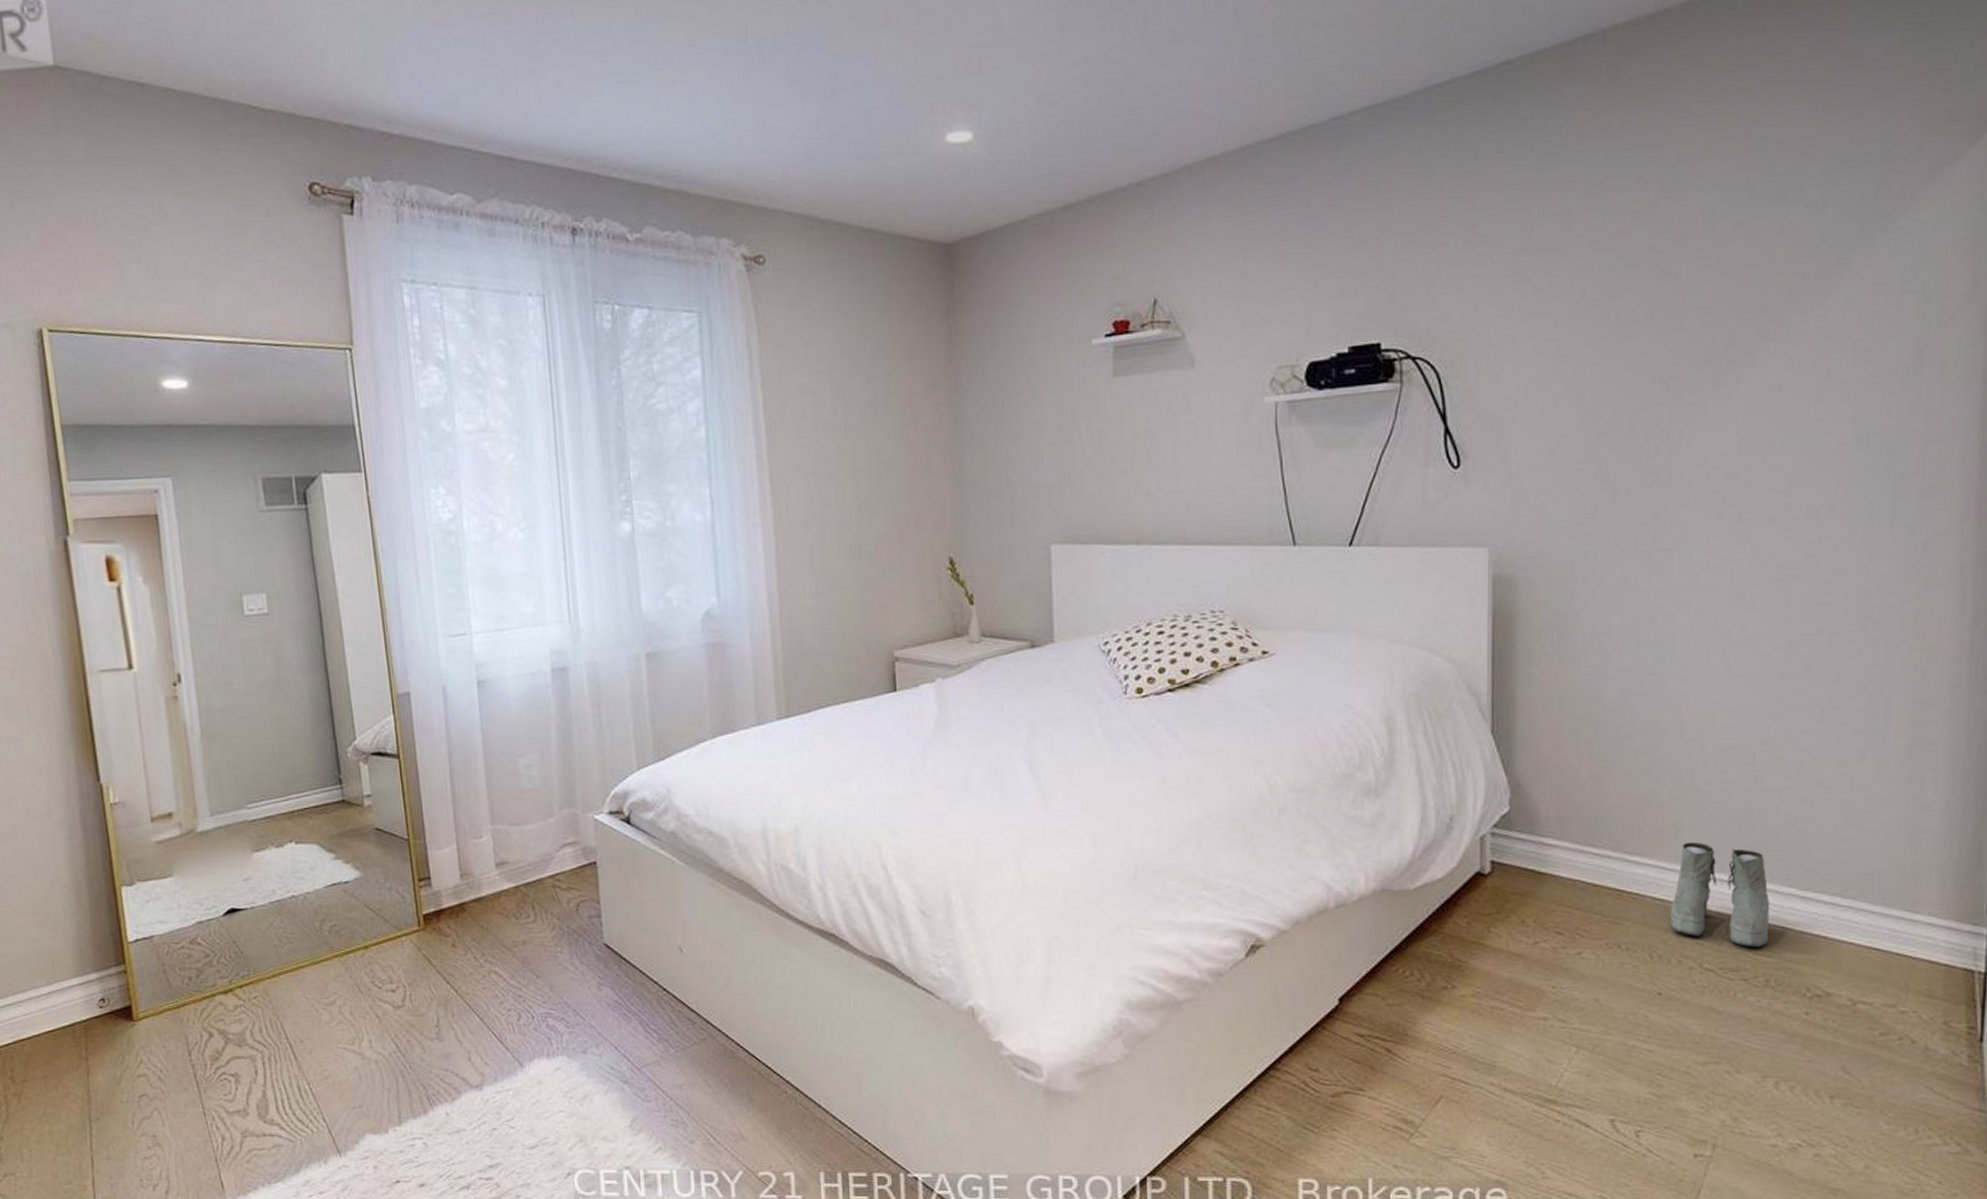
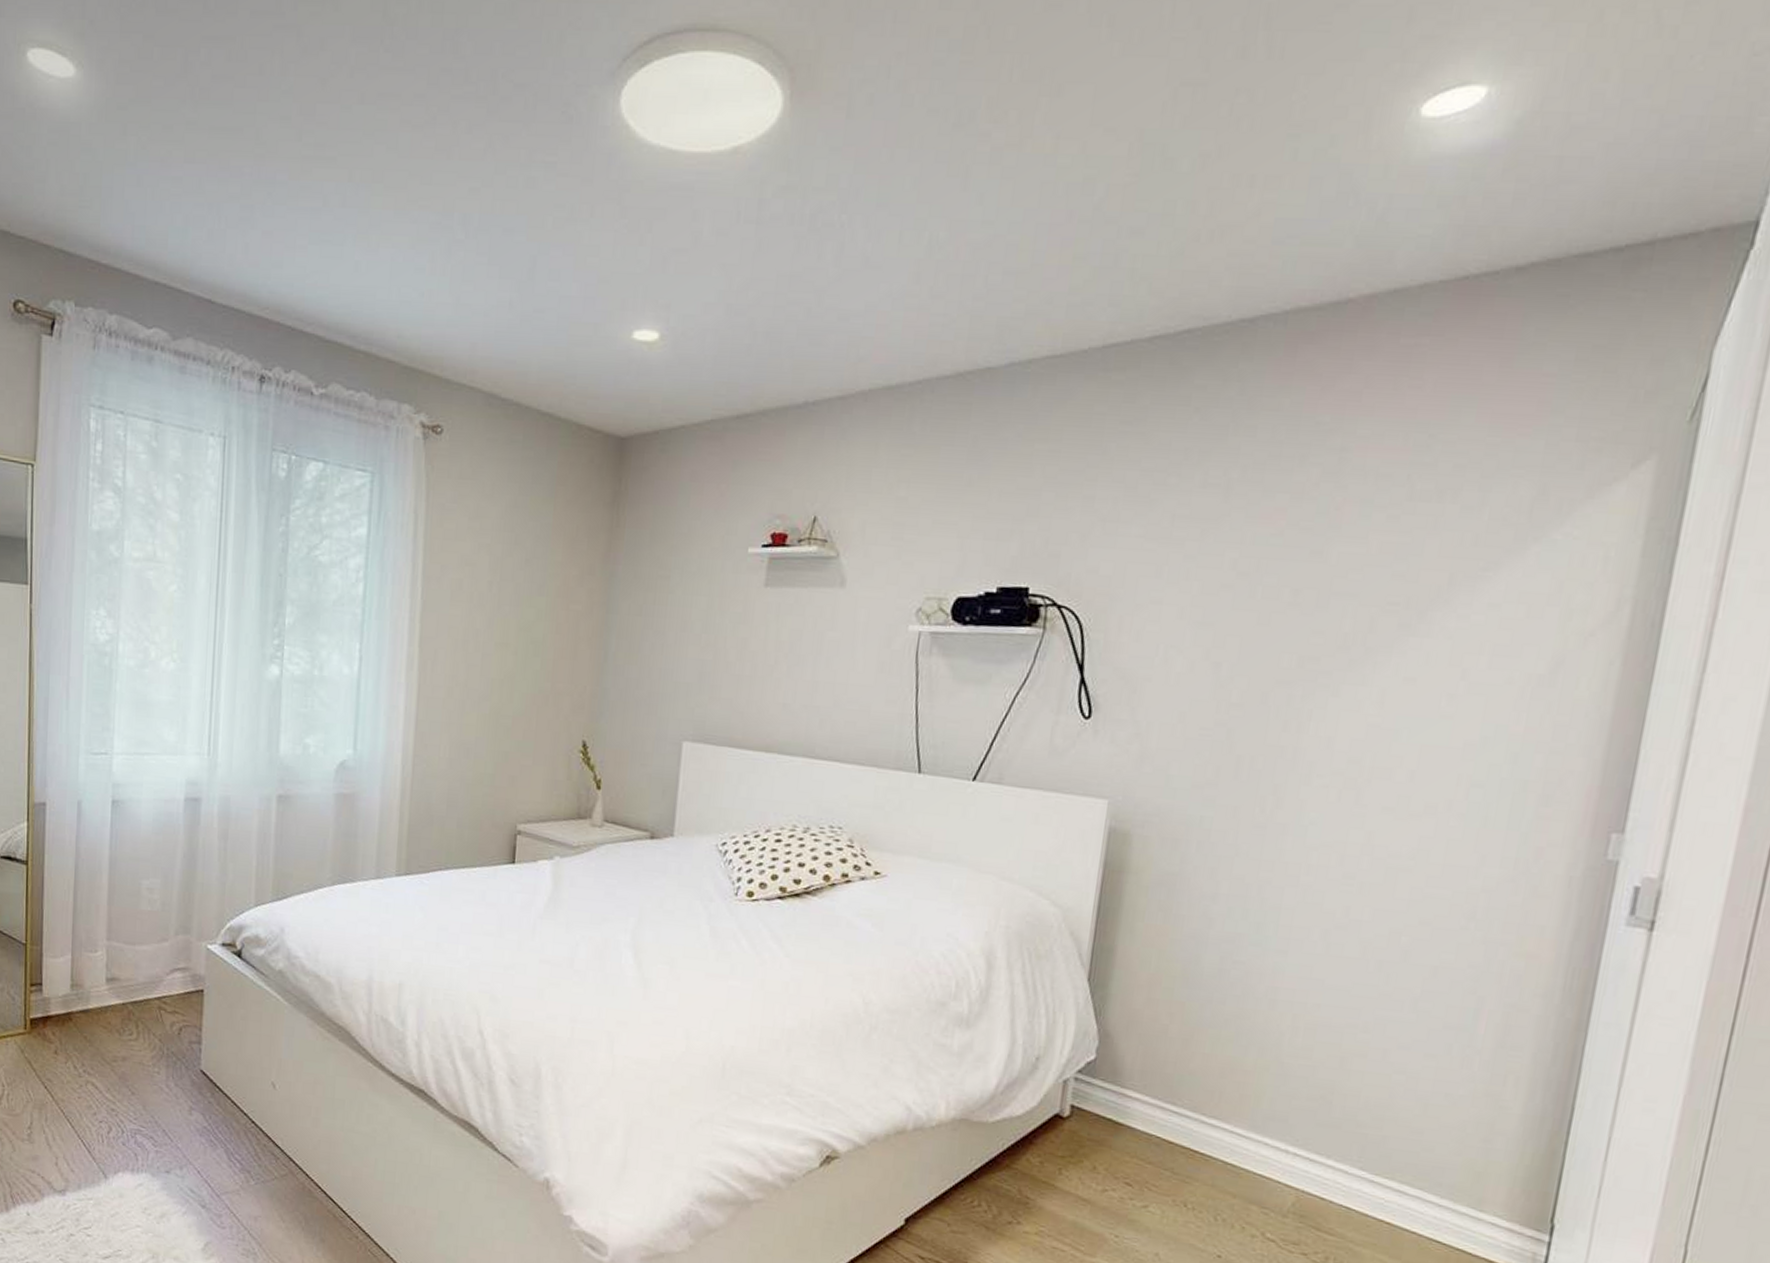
boots: present [1671,841,1771,948] -> none [1238,1112,1340,1225]

